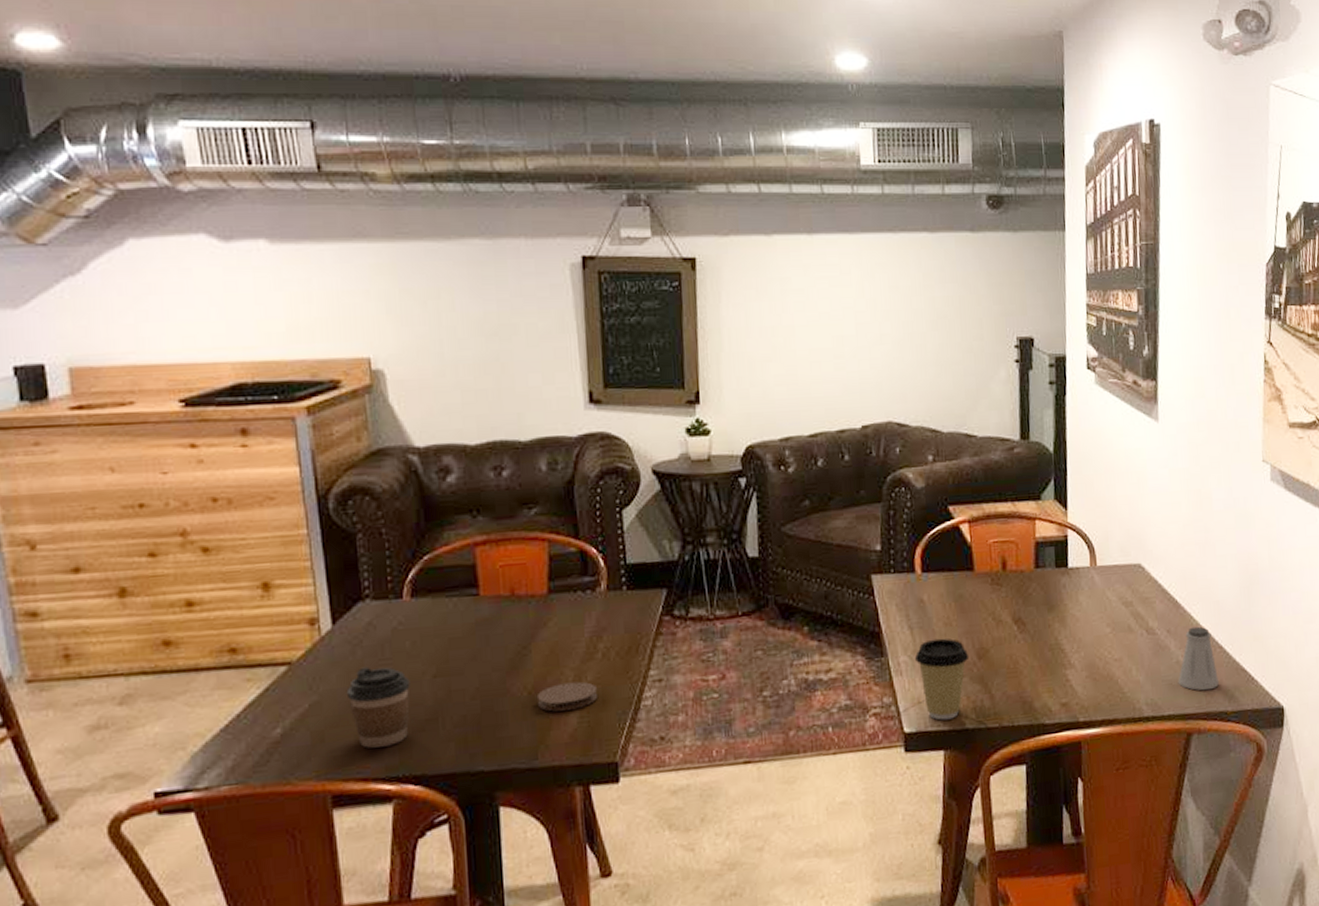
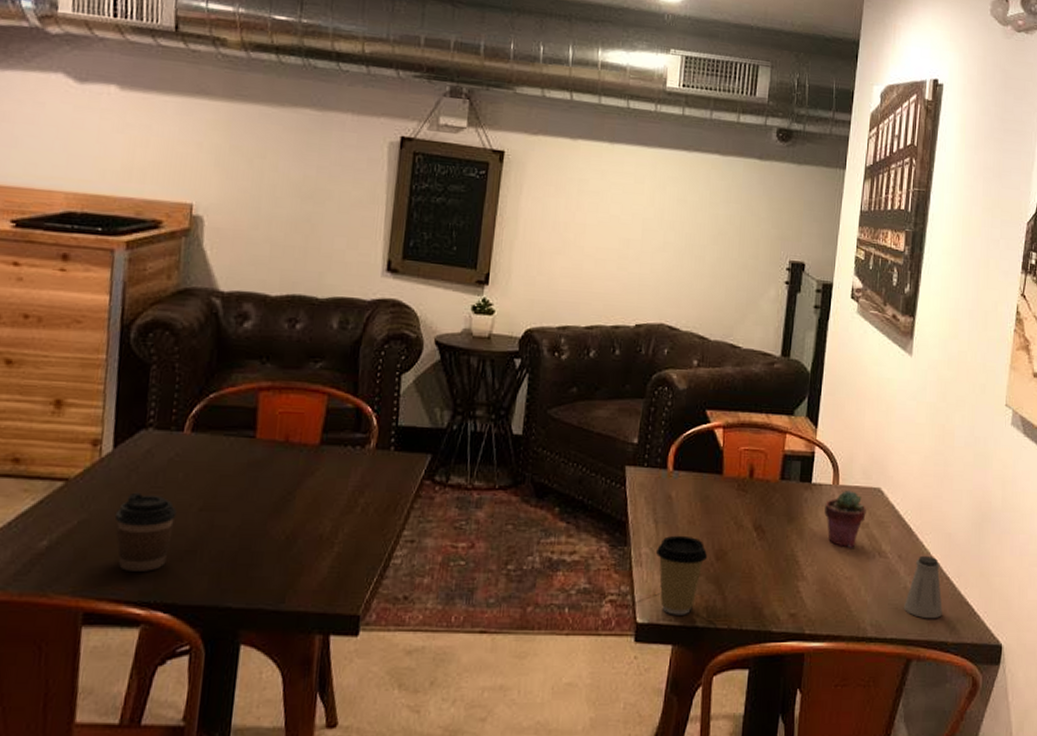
coaster: present [536,681,597,712] -> none [292,532,351,559]
potted succulent: none [1085,570,1129,630] -> present [824,491,866,548]

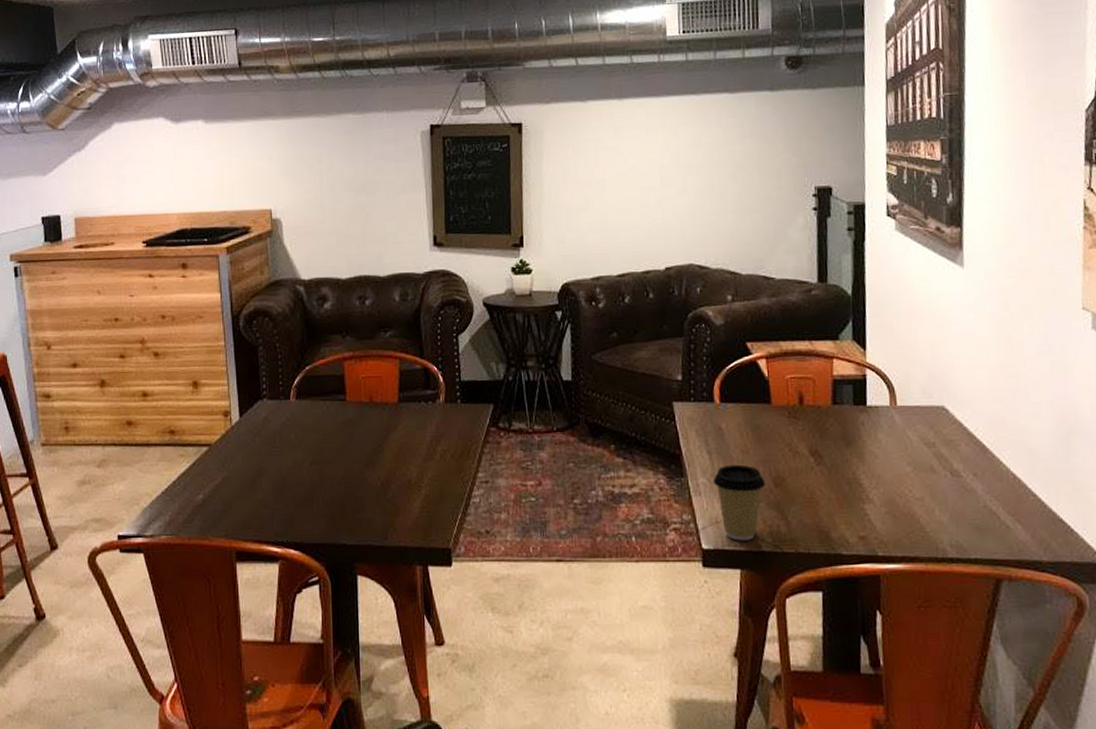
coffee cup: present [114,492,177,571] -> none [248,452,294,517]
potted succulent: present [824,491,866,548] -> none [884,411,931,469]
saltshaker: present [903,555,942,619] -> none [985,472,1032,538]

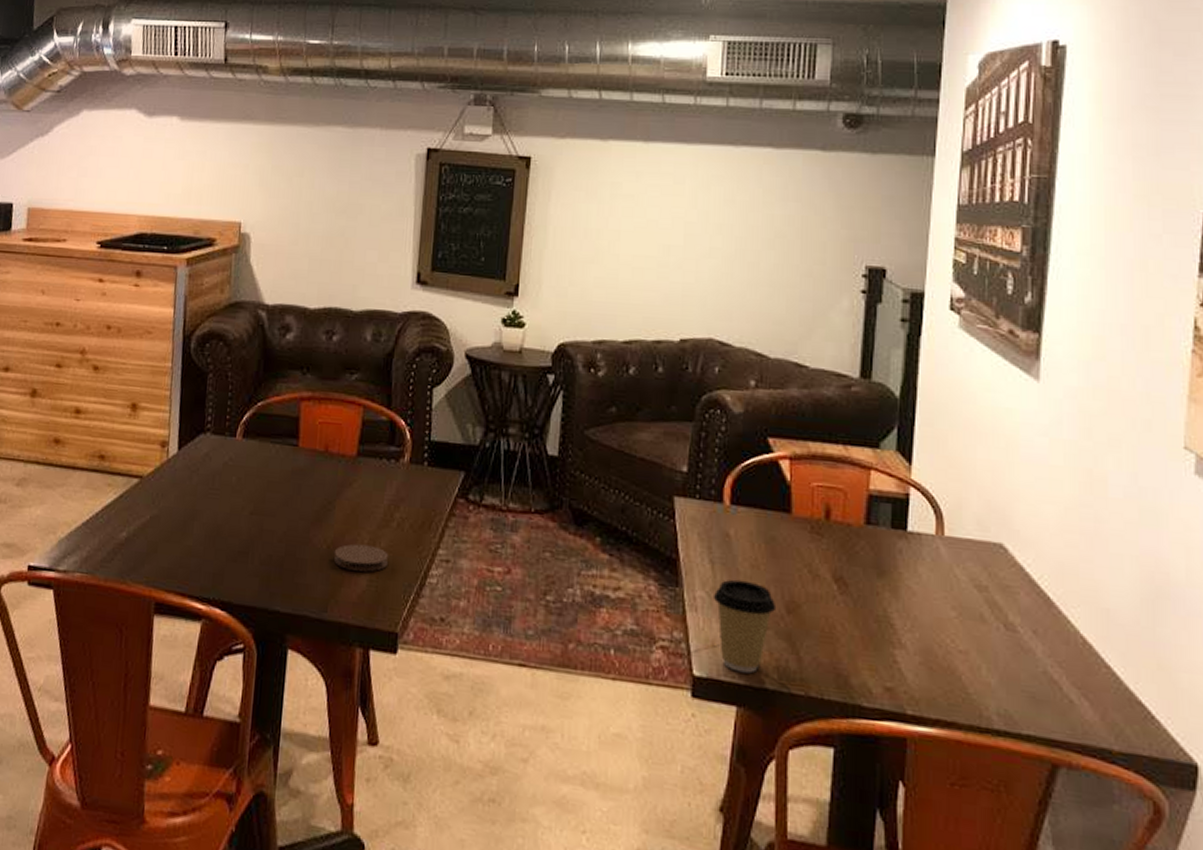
coaster: none [388,477,435,501] -> present [333,543,388,572]

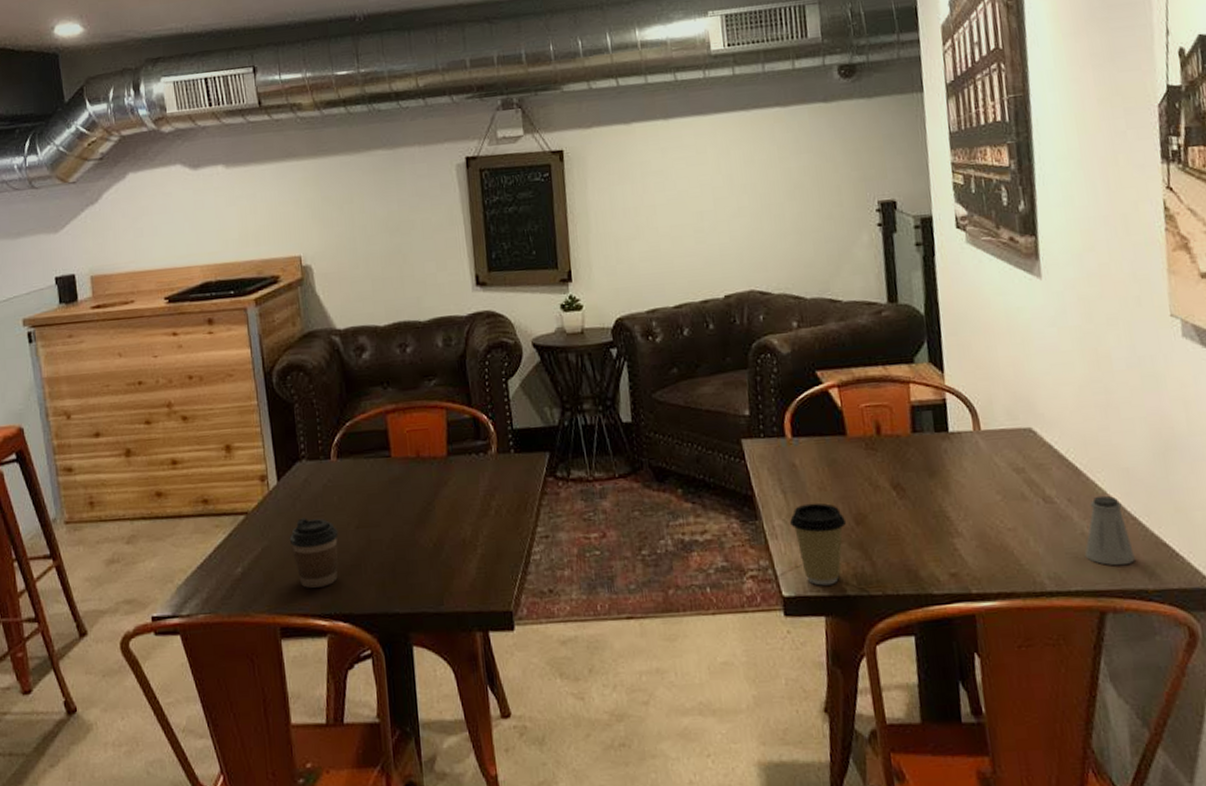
coffee cup: none [179,492,231,569] -> present [289,517,339,588]
coaster: present [333,543,388,572] -> none [440,535,492,562]
saltshaker: none [1043,633,1102,717] -> present [1084,495,1135,566]

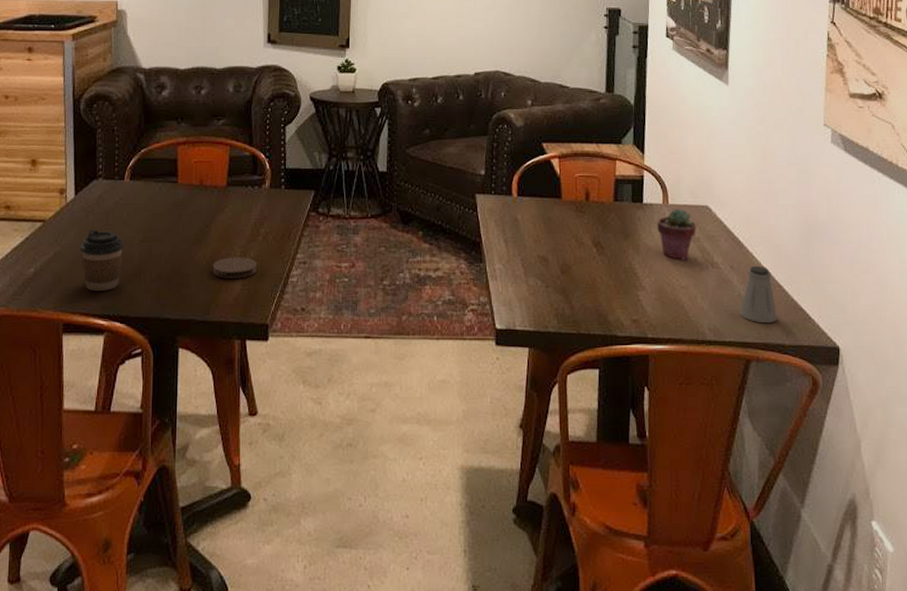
coaster: none [440,535,492,562] -> present [212,257,257,278]
coffee cup: present [789,502,847,586] -> none [507,252,554,322]
potted succulent: none [968,435,1020,498] -> present [657,209,696,260]

